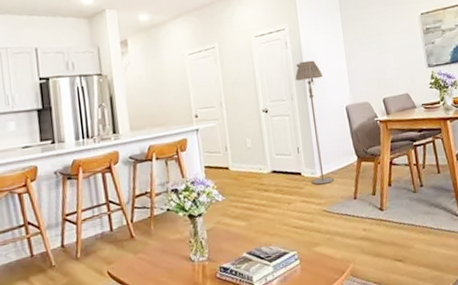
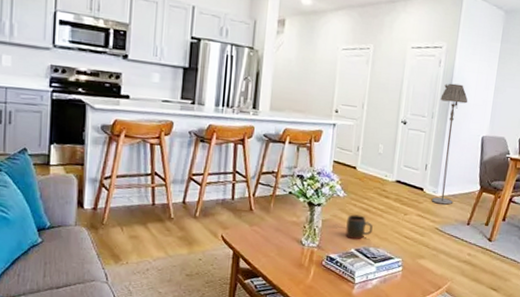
mug: none [231,215,260,243] -> present [345,214,373,239]

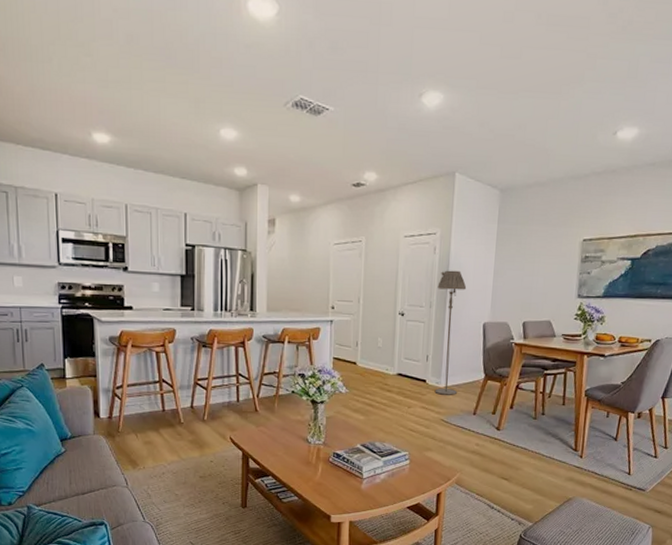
mug: present [345,214,373,239] -> none [349,410,377,434]

